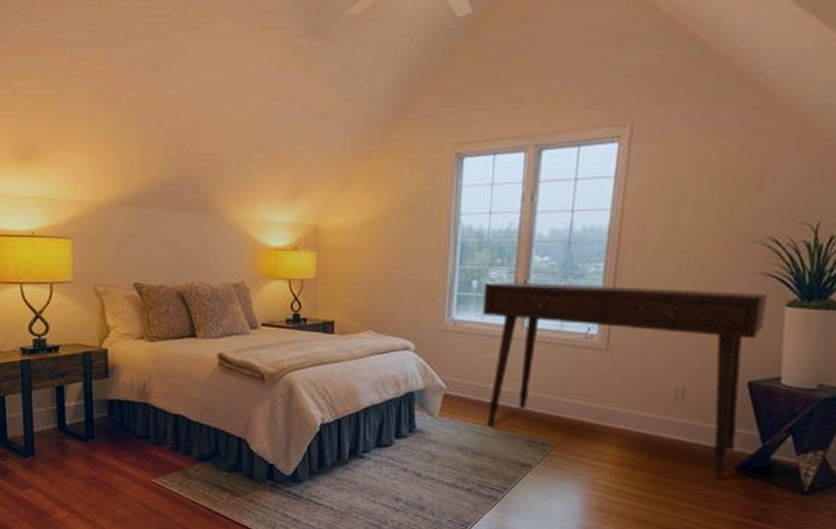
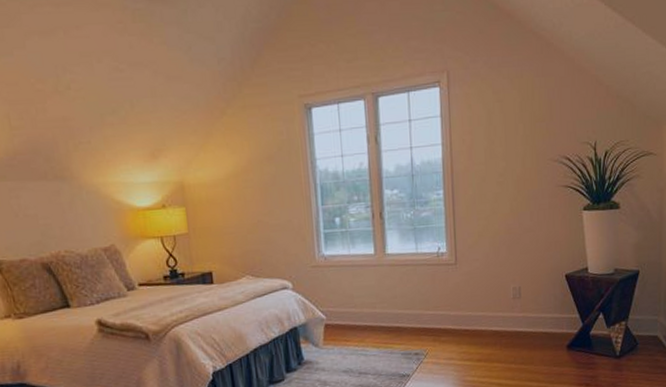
desk: present [482,282,767,476] -> none [346,202,569,356]

